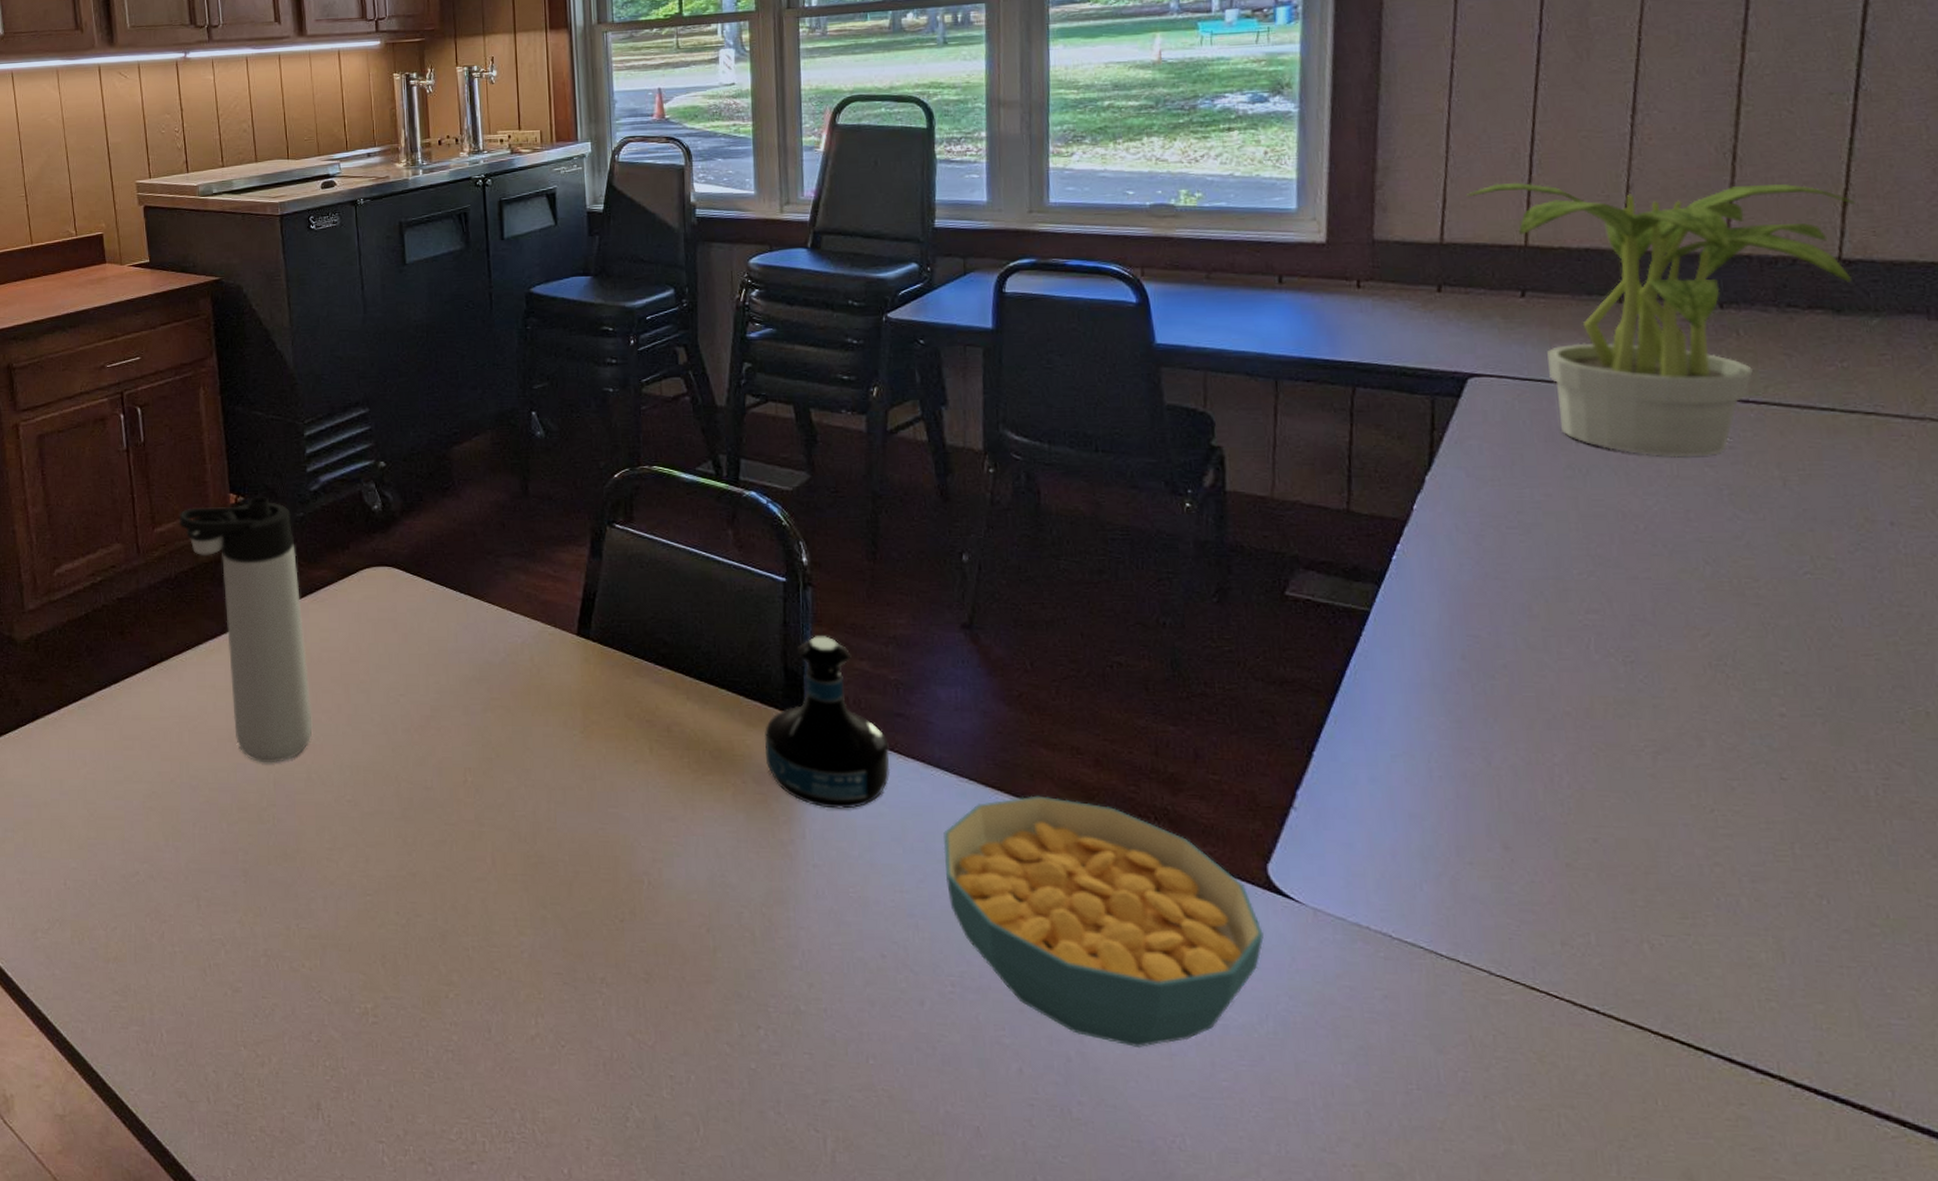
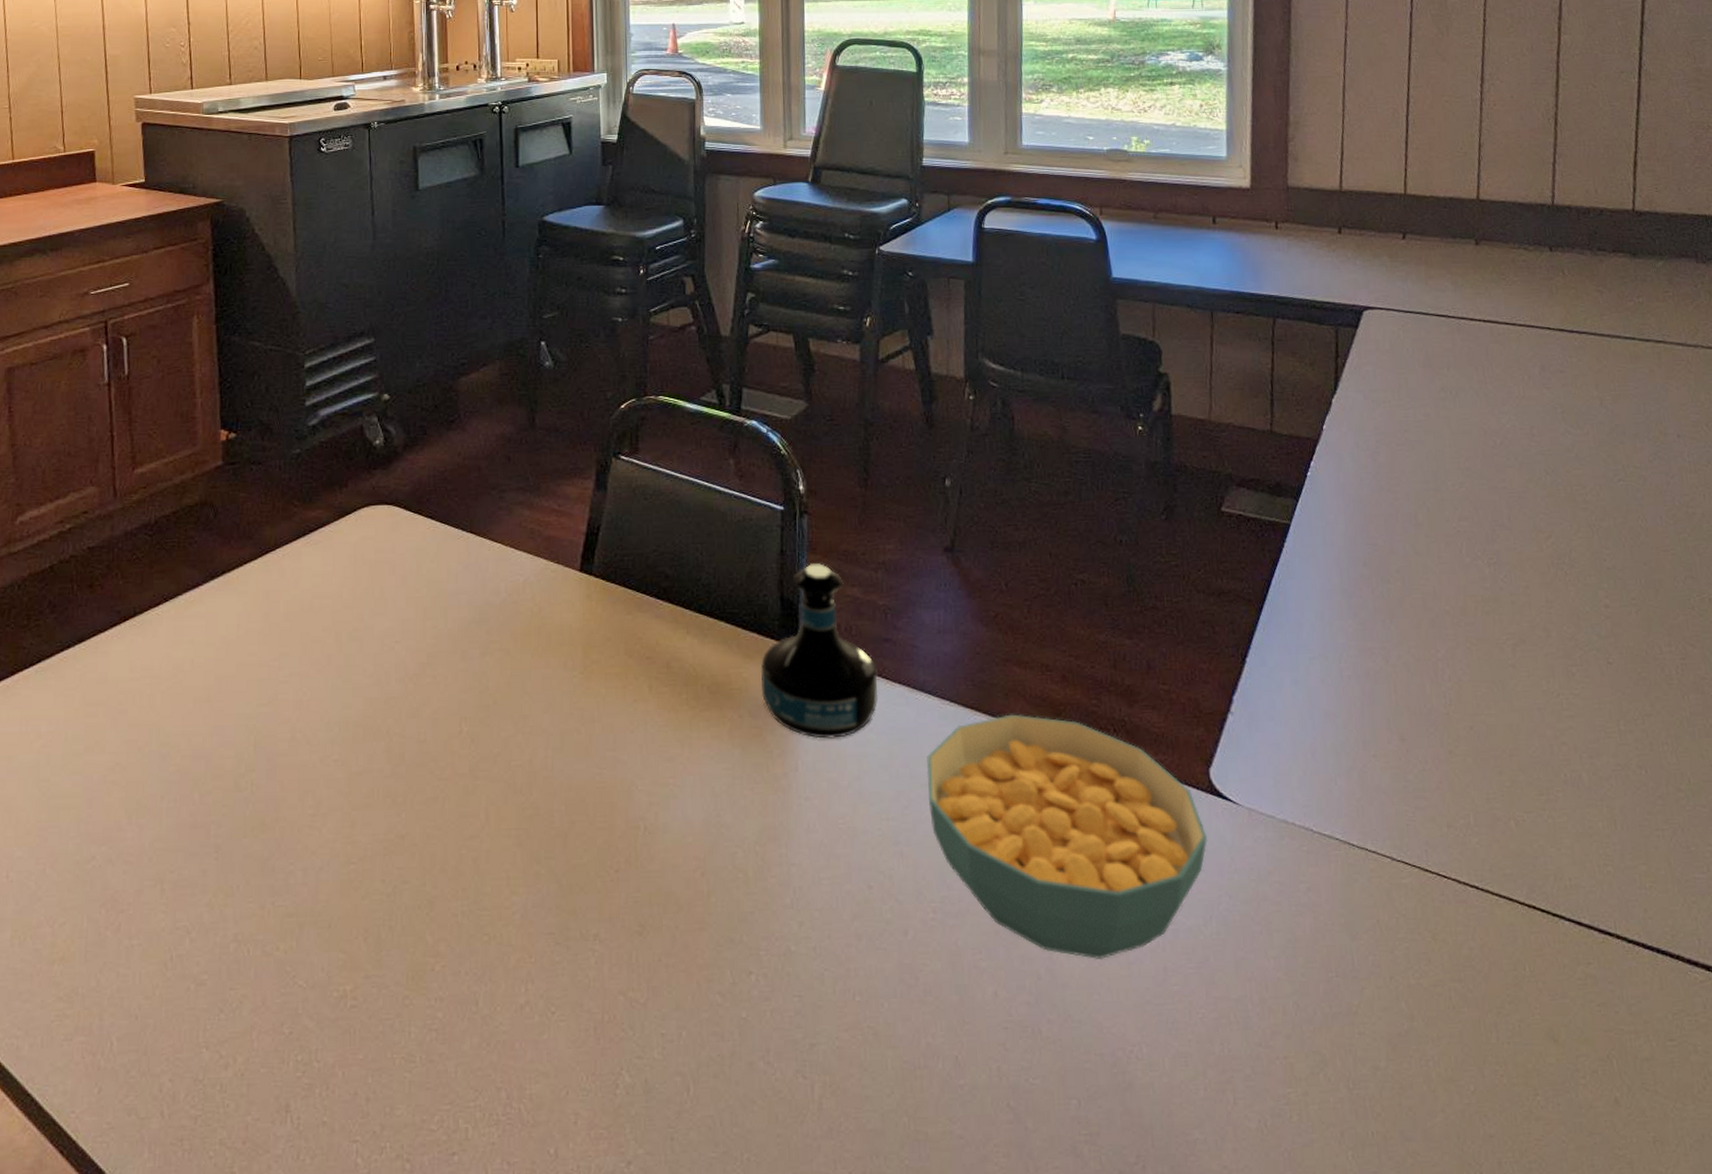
thermos bottle: present [179,496,313,763] -> none [163,432,300,724]
potted plant: present [1466,182,1855,458] -> none [1358,138,1643,381]

